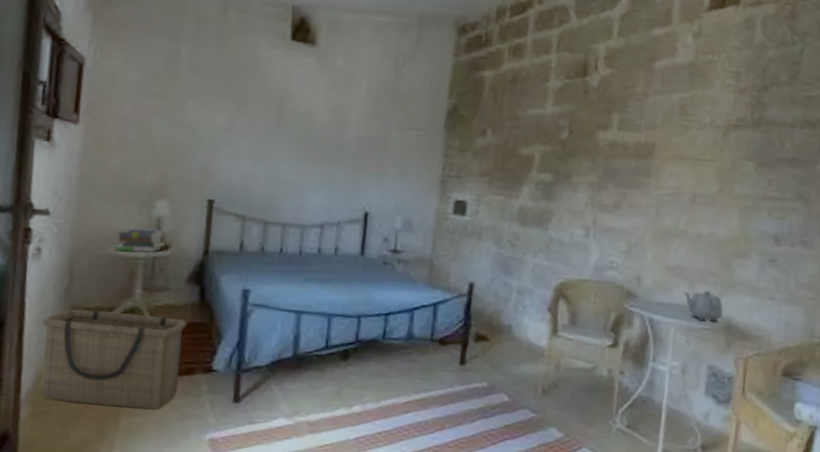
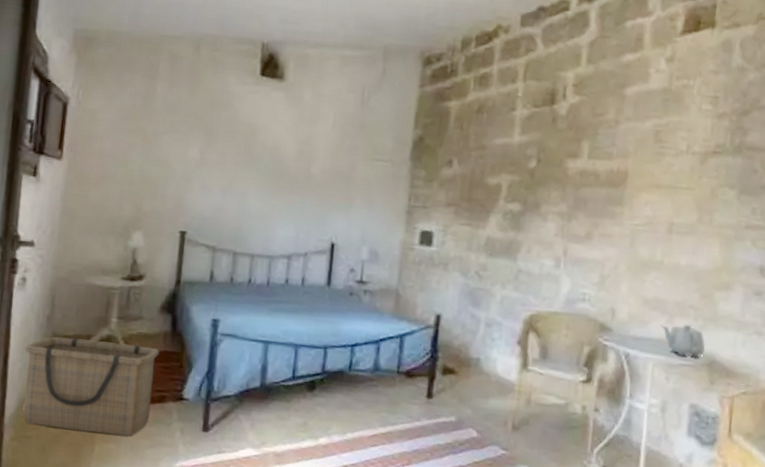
books: present [113,228,165,253] -> none [92,258,139,283]

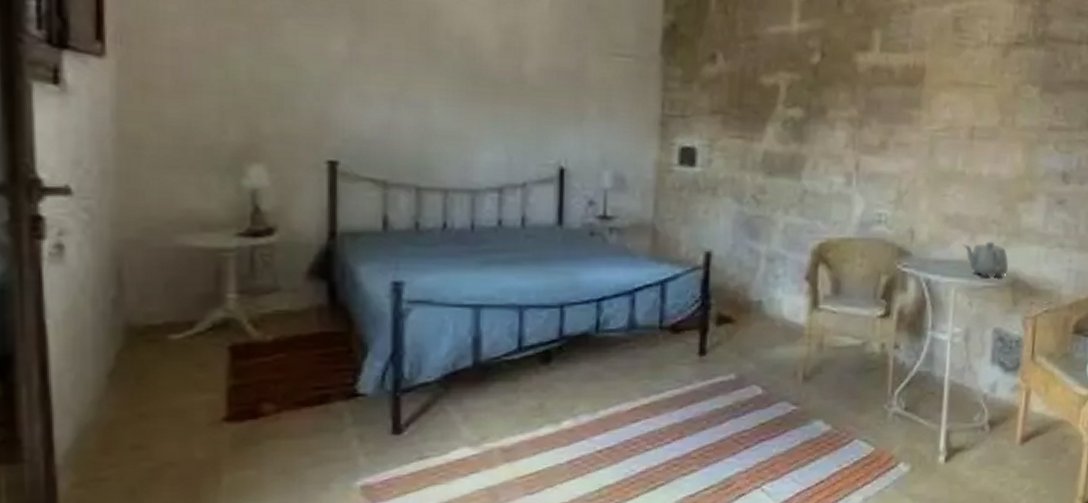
basket: present [23,336,160,436] -> none [77,327,313,460]

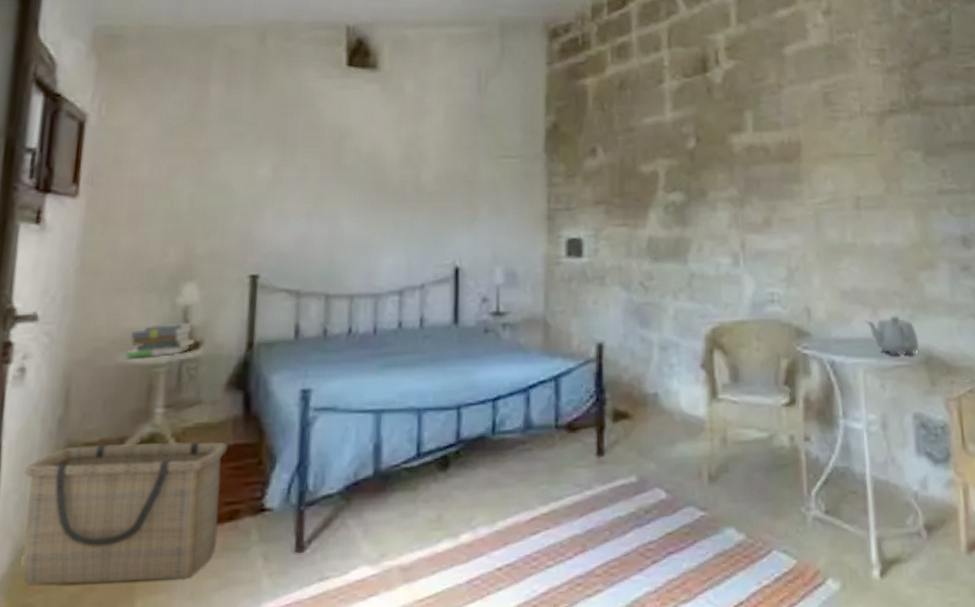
basket: none [77,327,313,460] -> present [22,442,228,585]
books: none [185,205,266,243] -> present [125,322,194,360]

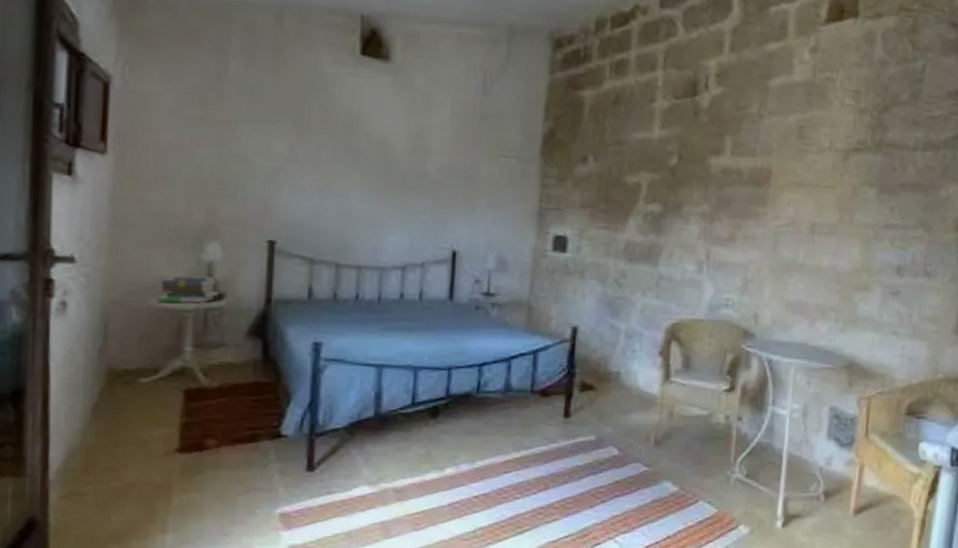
basket: present [22,442,228,585] -> none [71,371,249,484]
teapot: present [865,315,919,356] -> none [802,326,845,361]

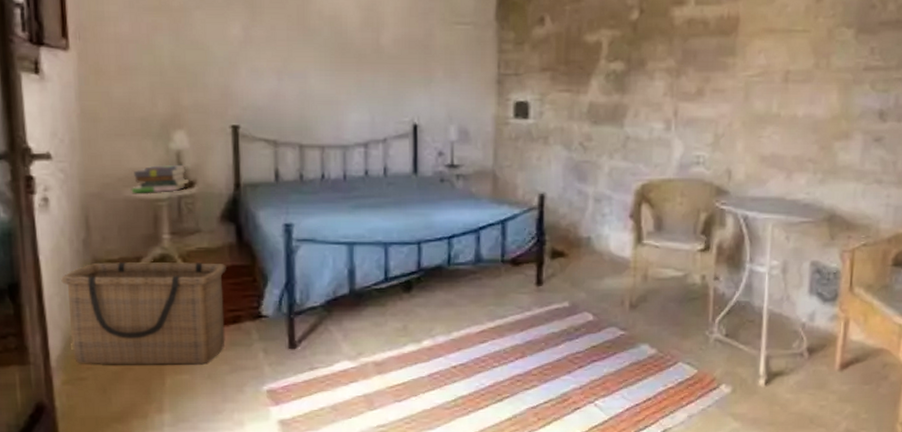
basket: none [71,371,249,484] -> present [61,261,226,365]

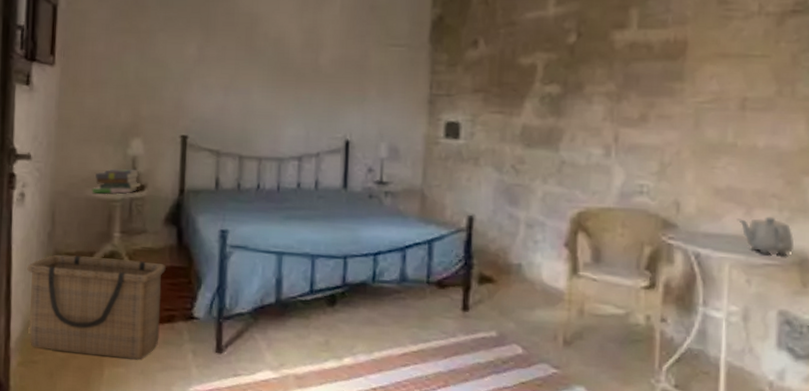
teapot: none [779,179,825,214] -> present [737,216,794,257]

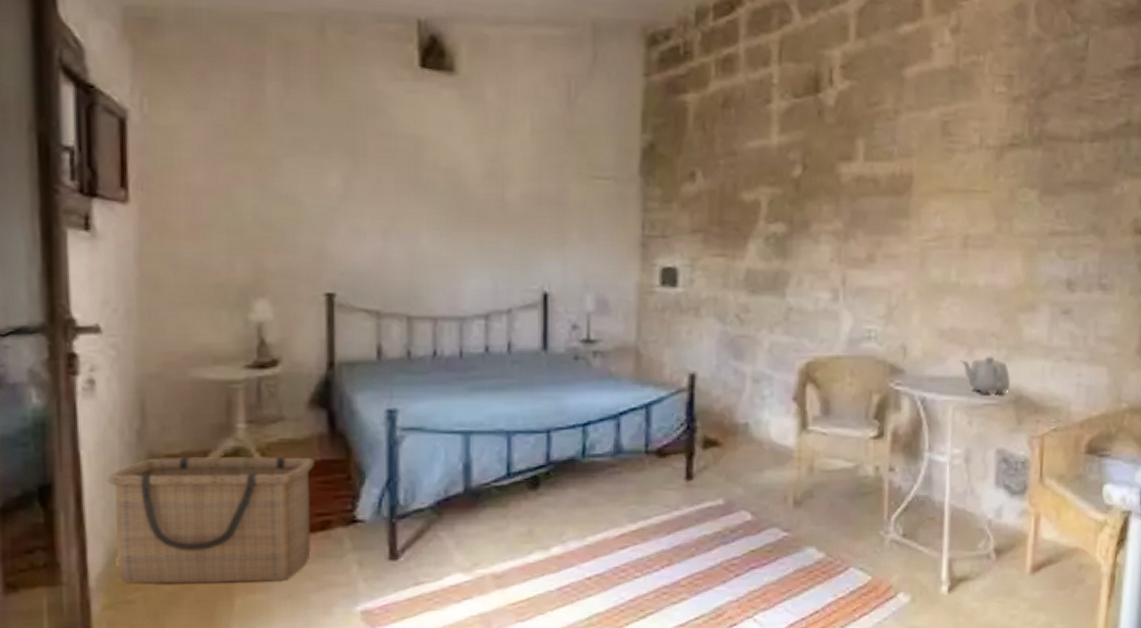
books: present [92,168,141,195] -> none [199,339,271,375]

